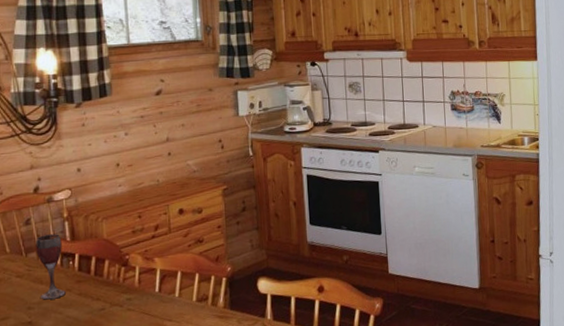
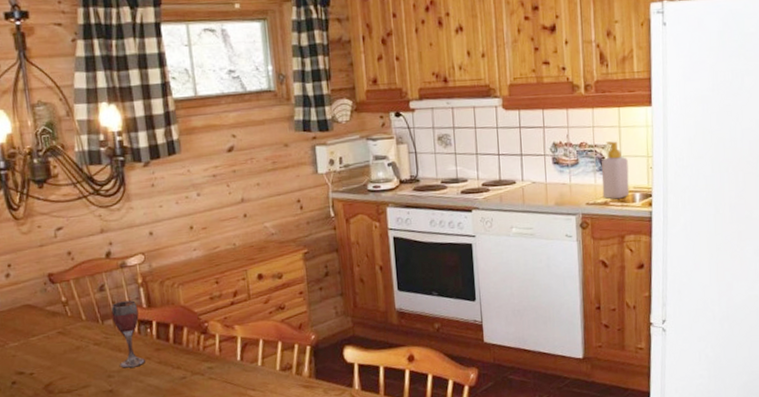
soap bottle: none [494,90,519,142] -> present [601,141,630,199]

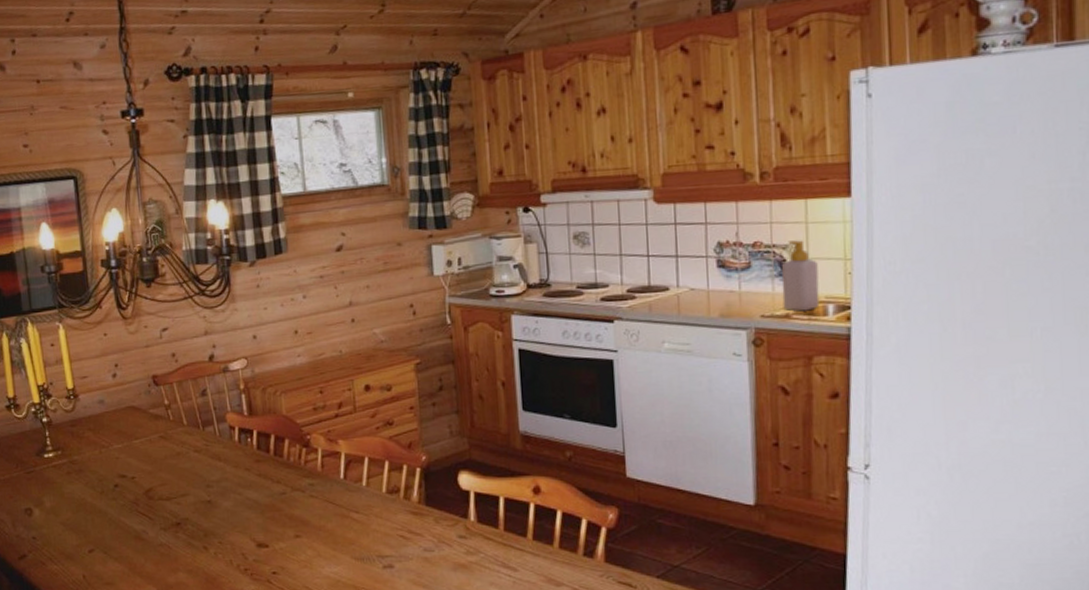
cup: present [111,300,145,368] -> none [212,407,245,479]

